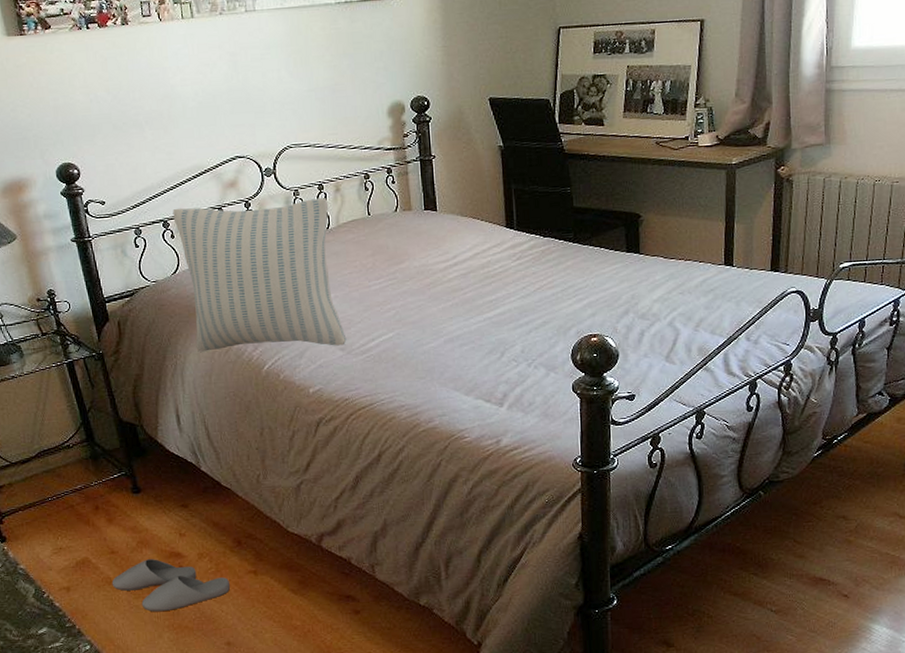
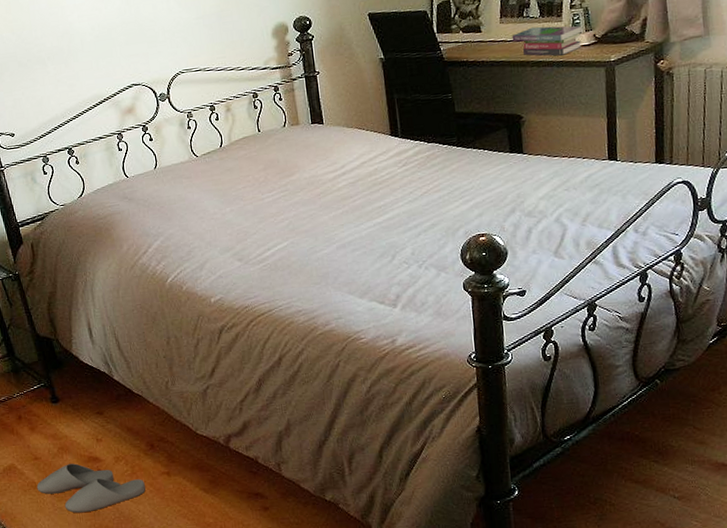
pillow: present [172,198,347,352] -> none [76,118,244,269]
books: none [634,123,706,155] -> present [511,25,582,56]

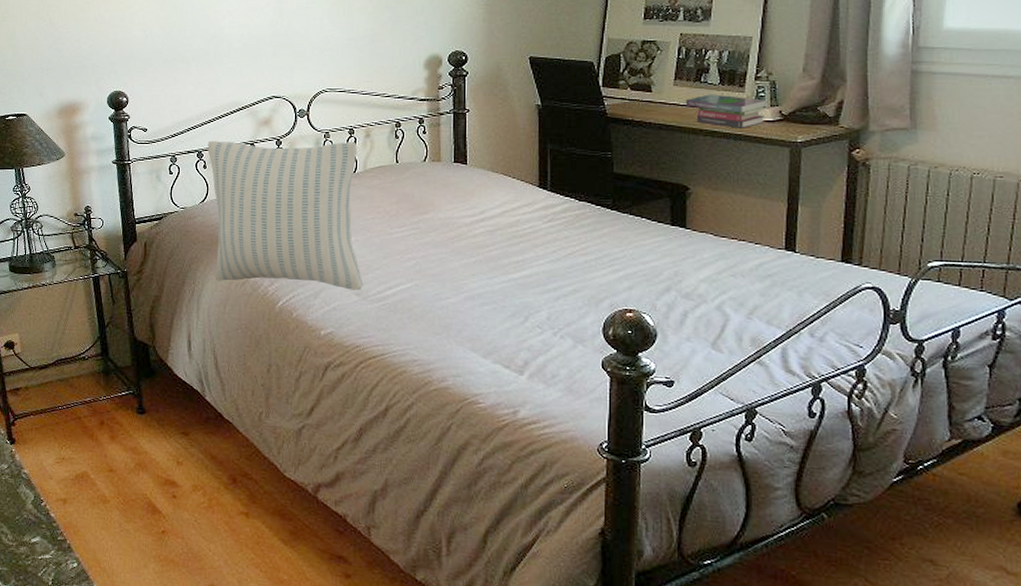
slippers: present [36,463,146,513] -> none [106,483,220,541]
pillow: none [76,118,244,269] -> present [207,140,363,291]

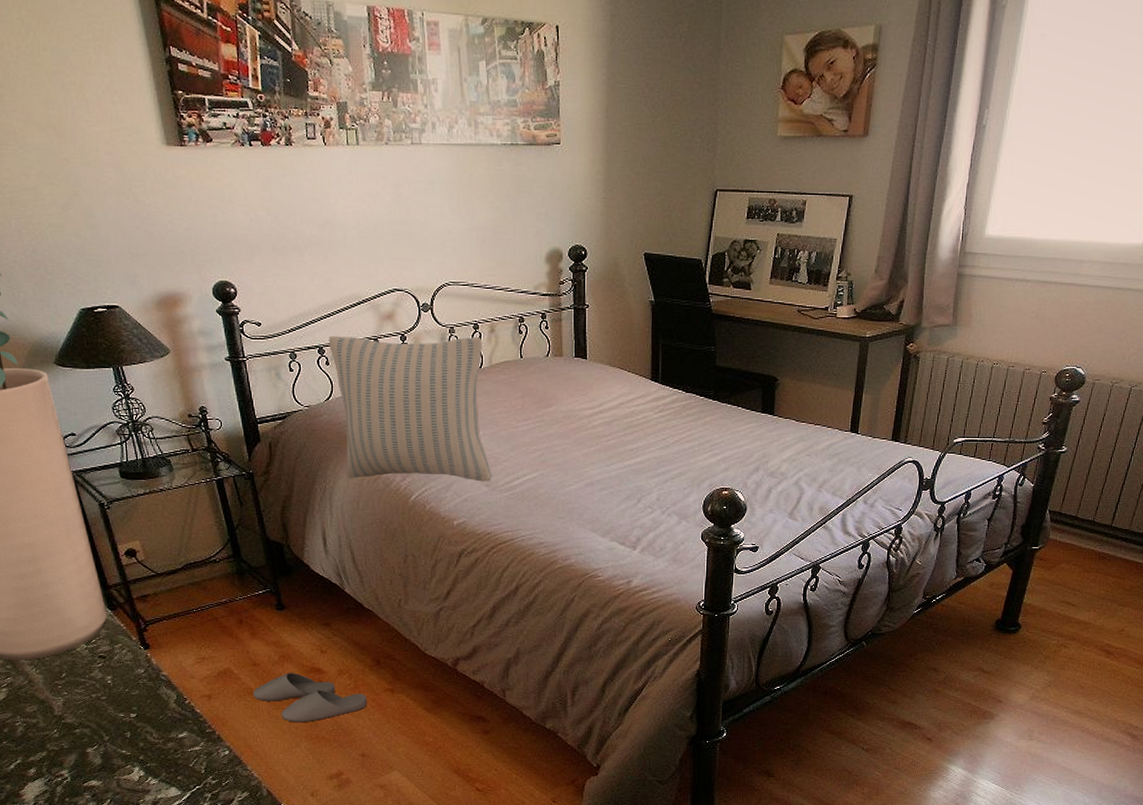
slippers: none [106,483,220,541] -> present [252,673,367,723]
books: present [685,94,767,128] -> none [778,292,845,325]

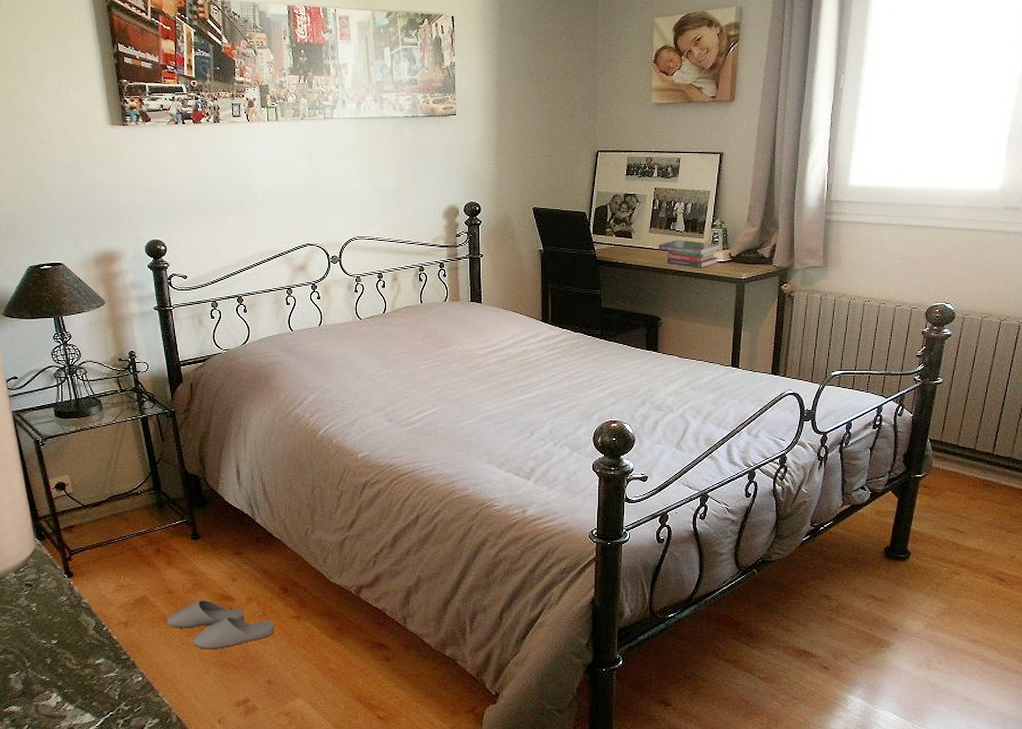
pillow: present [329,335,492,482] -> none [247,285,395,417]
books: none [778,292,845,325] -> present [658,240,720,268]

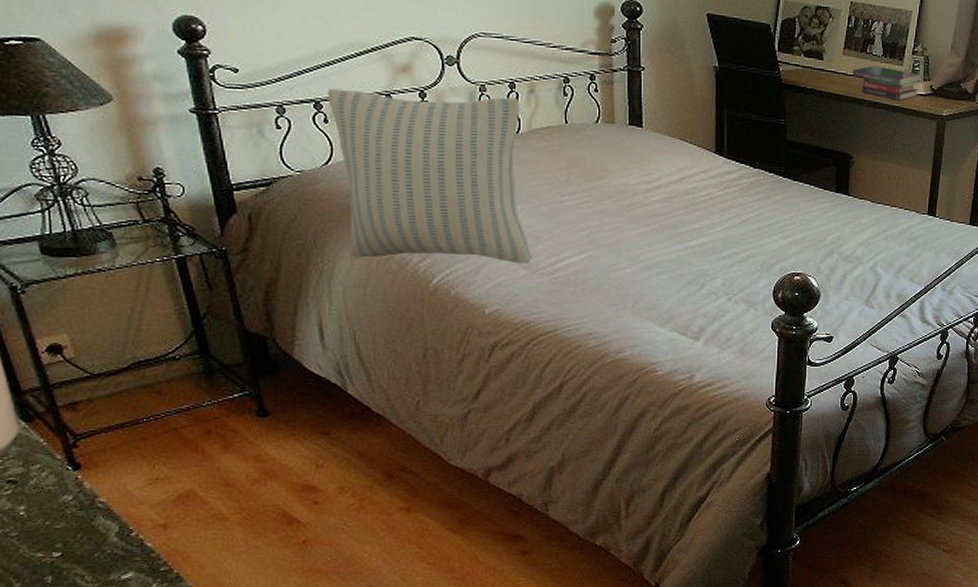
slippers: present [166,600,274,650] -> none [224,493,376,554]
pillow: none [247,285,395,417] -> present [327,88,532,264]

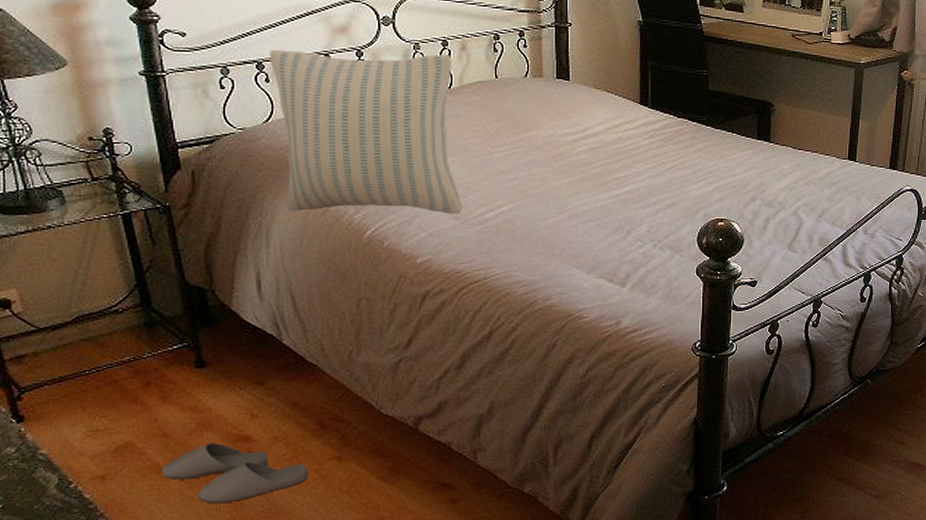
slippers: none [224,493,376,554] -> present [161,443,308,504]
books: present [852,65,921,101] -> none [772,16,839,50]

